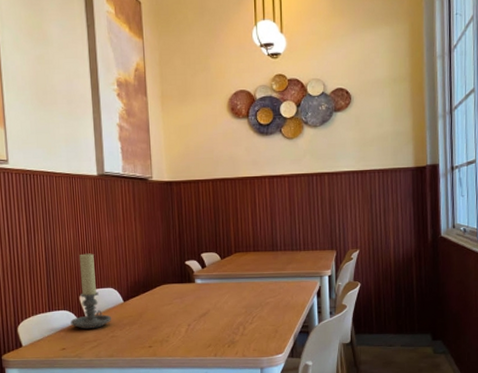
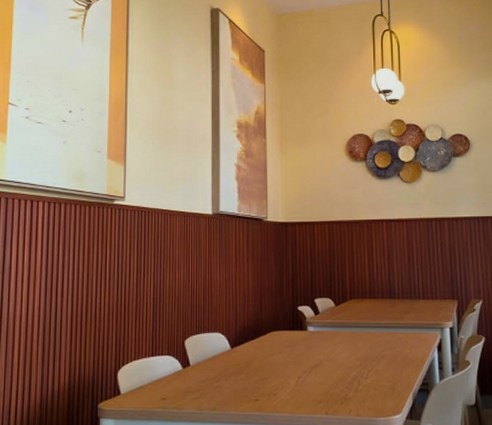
candle holder: present [70,252,112,329] -> none [173,293,218,377]

